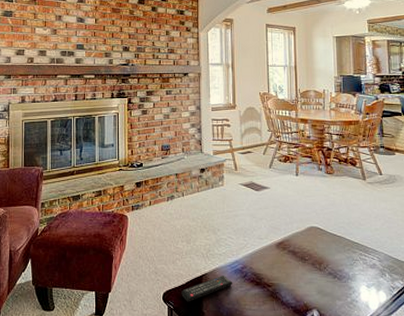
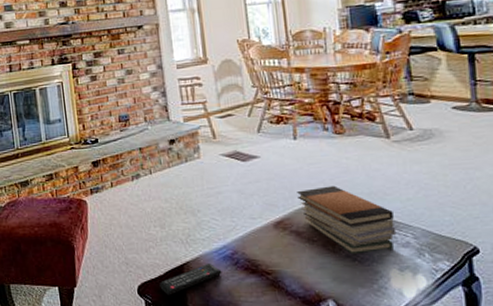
book stack: none [296,215,367,273] -> present [297,185,397,255]

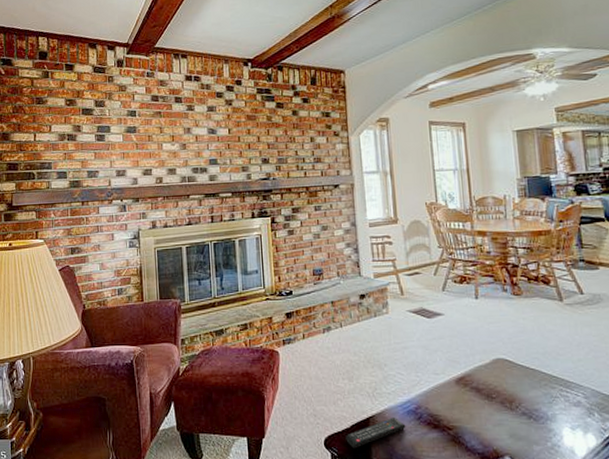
book stack: present [297,185,397,255] -> none [478,344,569,412]

